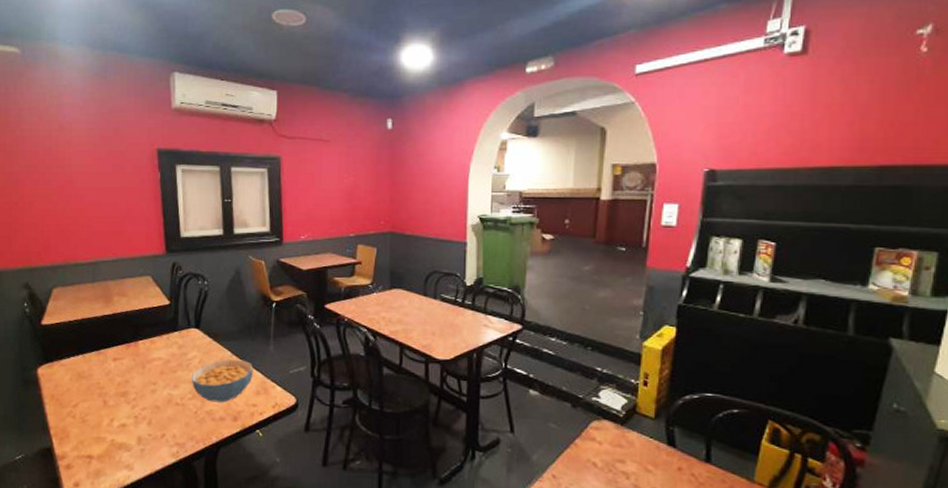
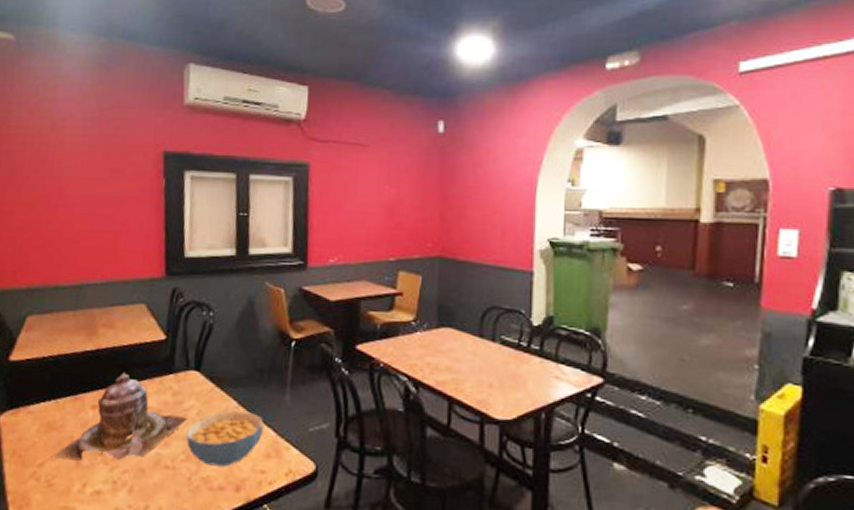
teapot: none [83,331,192,402] -> present [51,372,188,461]

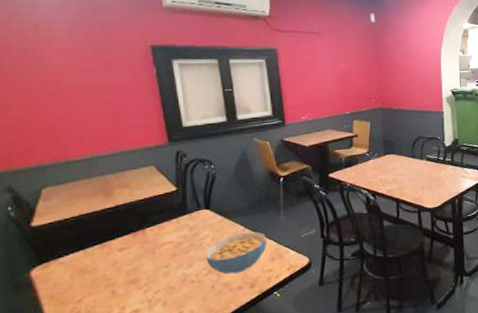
teapot: present [51,372,188,461] -> none [87,219,205,294]

